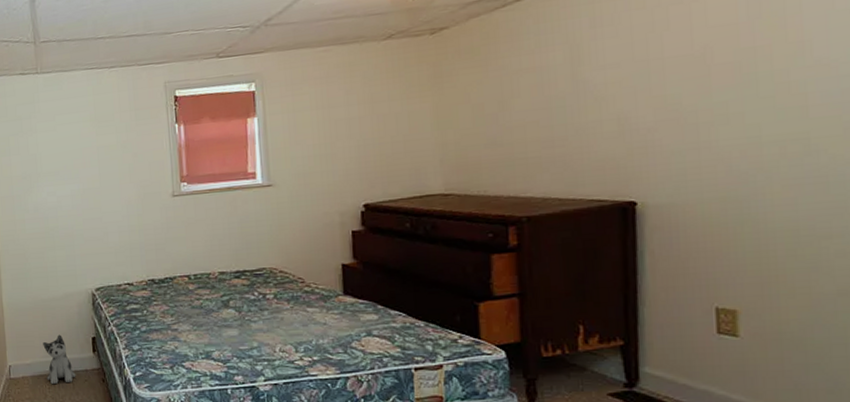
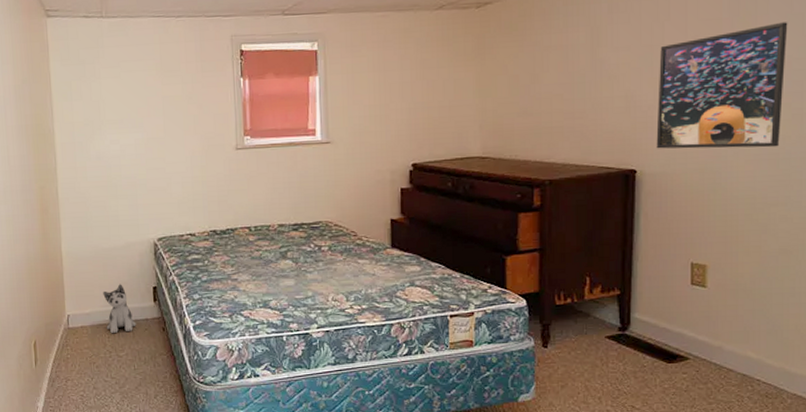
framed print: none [659,20,831,177] -> present [656,22,788,149]

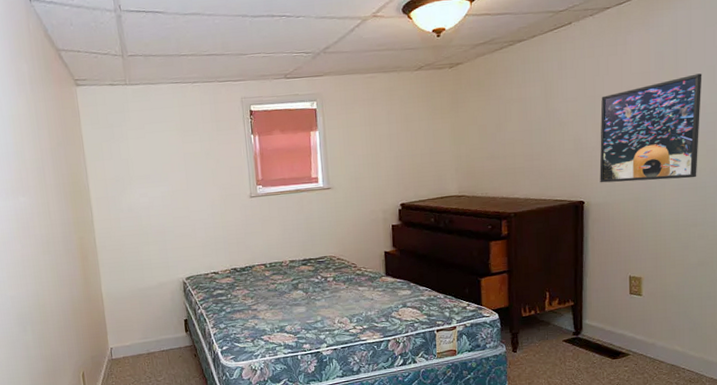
plush toy: present [103,284,136,333] -> none [141,318,172,361]

